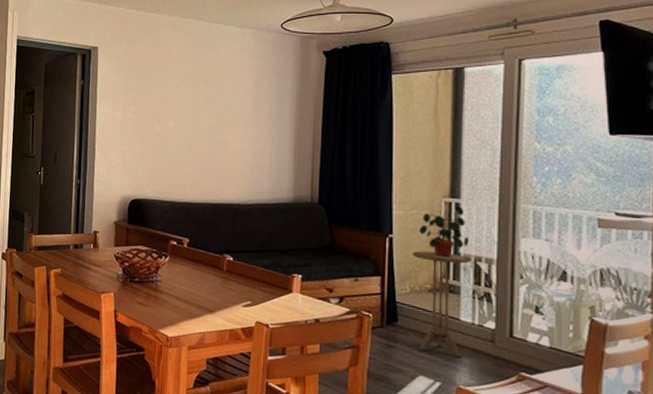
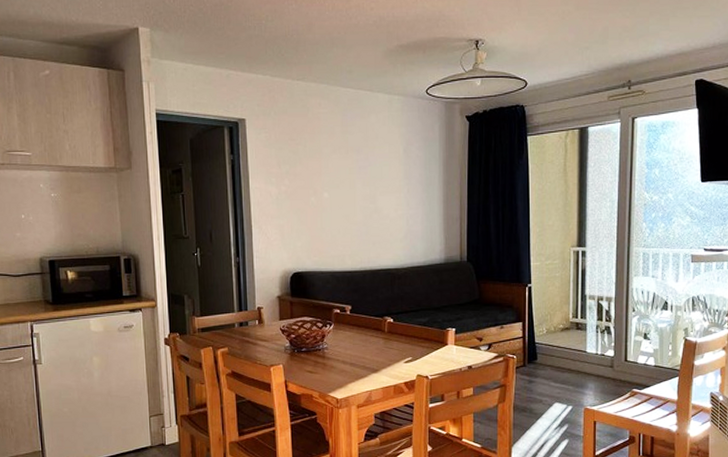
side table: present [413,250,471,358] -> none [548,295,595,384]
potted plant: present [420,206,469,257] -> none [553,253,593,299]

